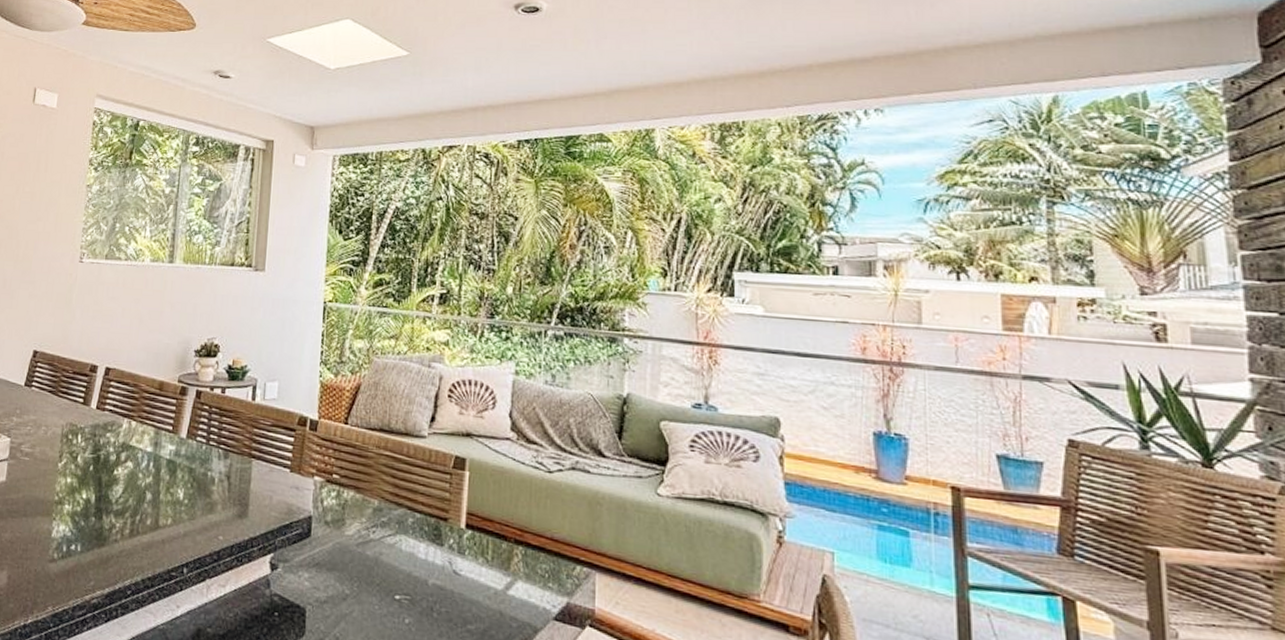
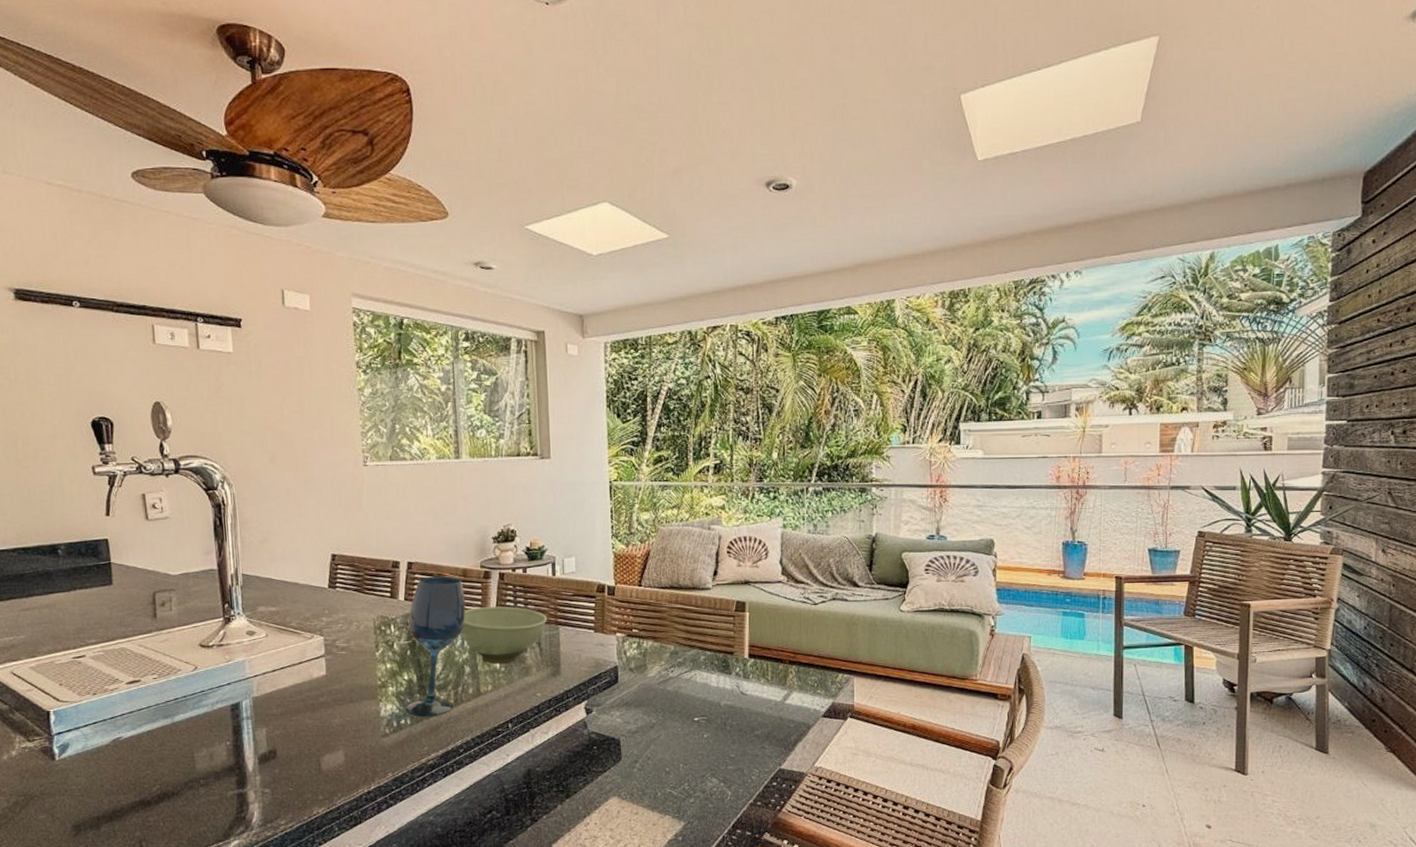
wineglass: none [77,385,158,547] -> present [405,576,466,718]
bowl: none [147,426,241,496] -> present [460,606,548,665]

